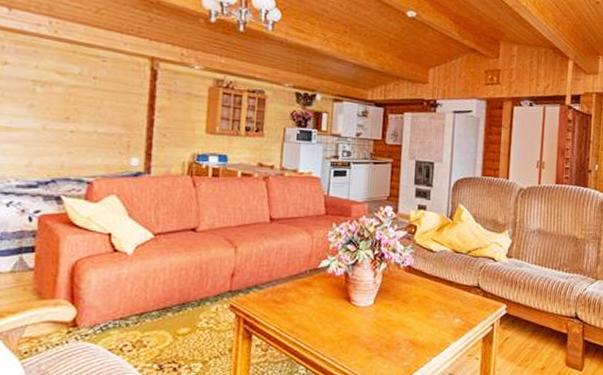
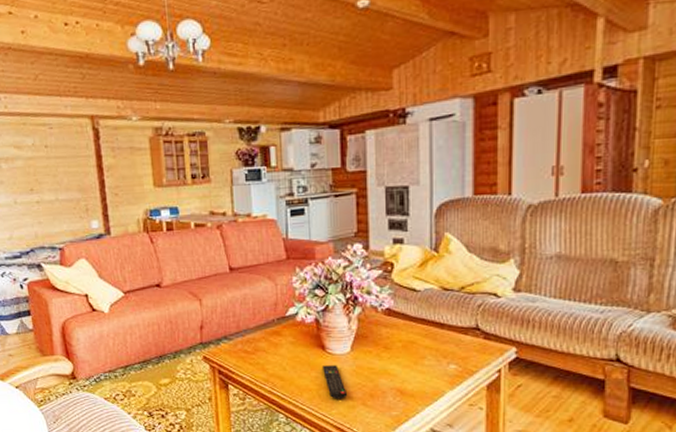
remote control: none [345,317,367,350] -> present [321,365,348,399]

